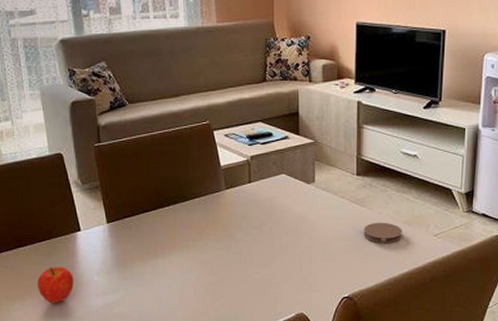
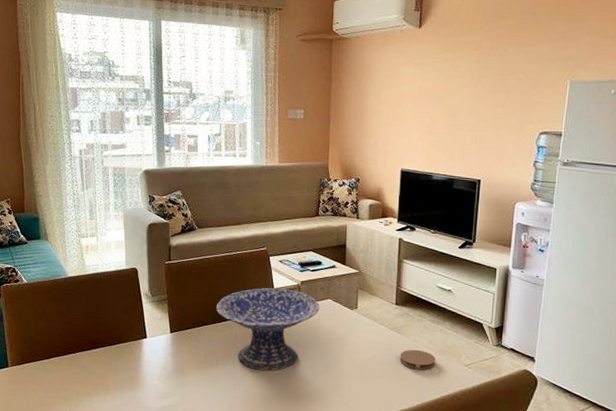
fruit: present [36,267,74,304] -> none [104,369,137,403]
decorative bowl: none [156,165,273,256] -> present [215,288,320,371]

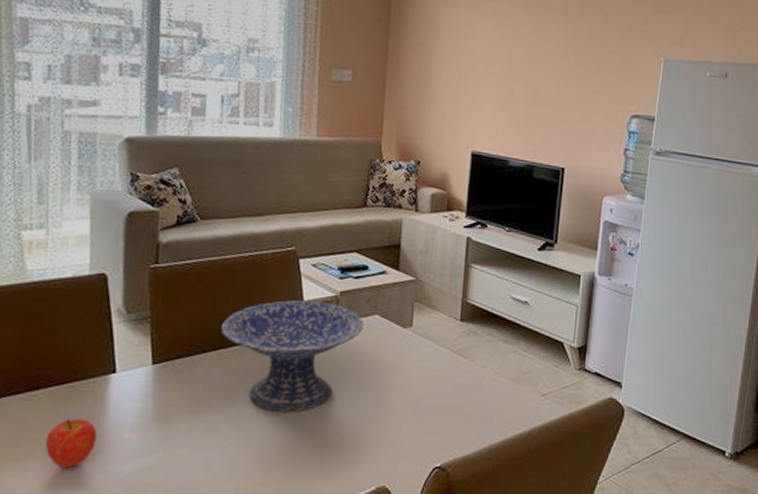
fruit: none [104,369,137,403] -> present [45,418,97,468]
coaster: present [399,349,436,370] -> none [463,377,507,403]

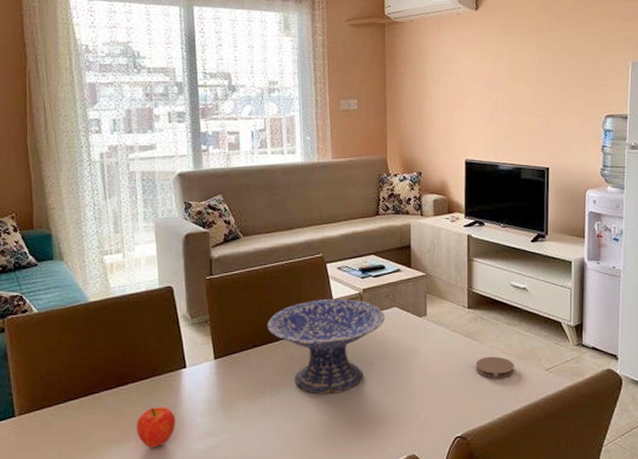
coaster: none [463,377,507,403] -> present [476,356,514,379]

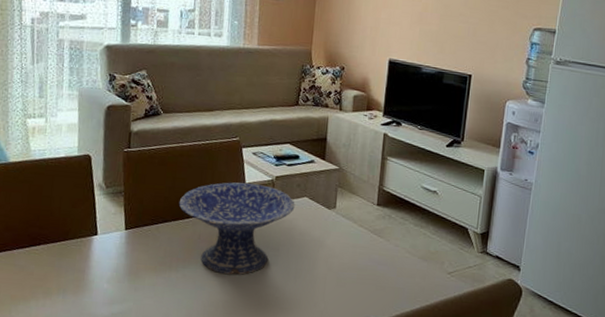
fruit: present [135,407,175,448] -> none [44,269,83,309]
coaster: present [476,356,514,379] -> none [379,254,417,278]

